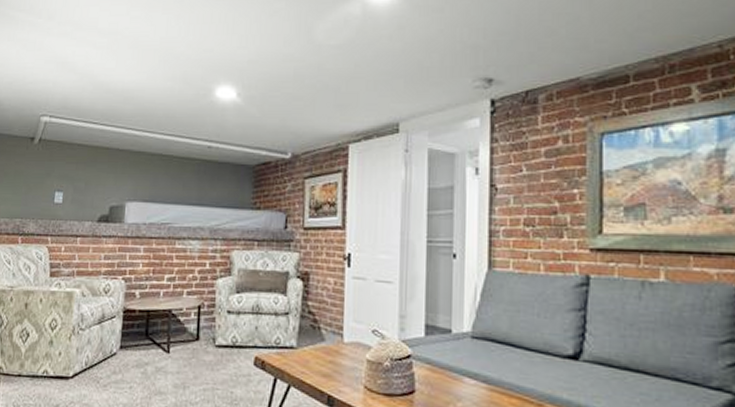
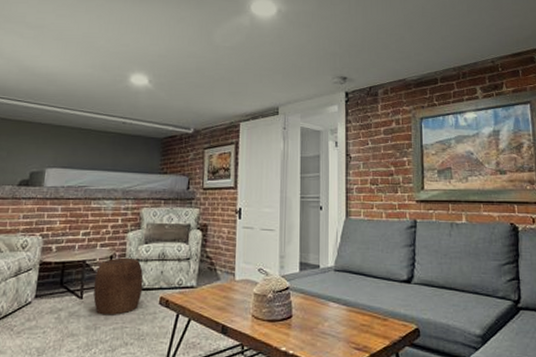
stool: none [180,308,236,374] -> present [93,257,144,315]

